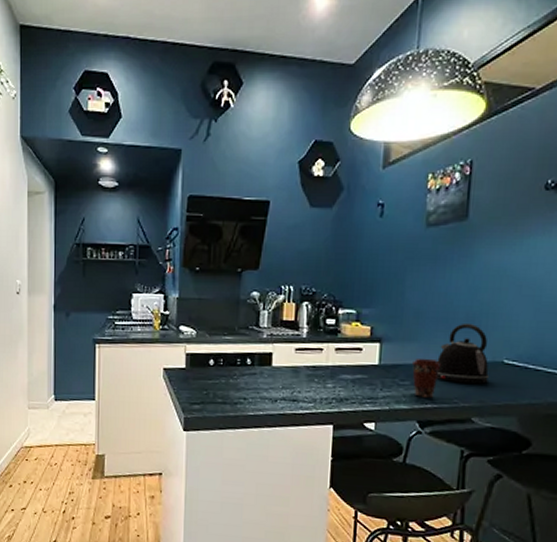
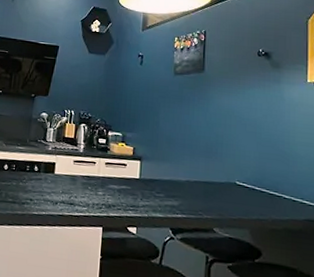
coffee cup: present [412,358,442,398] -> none [166,175,188,209]
kettle: present [436,322,489,384] -> none [184,149,225,200]

